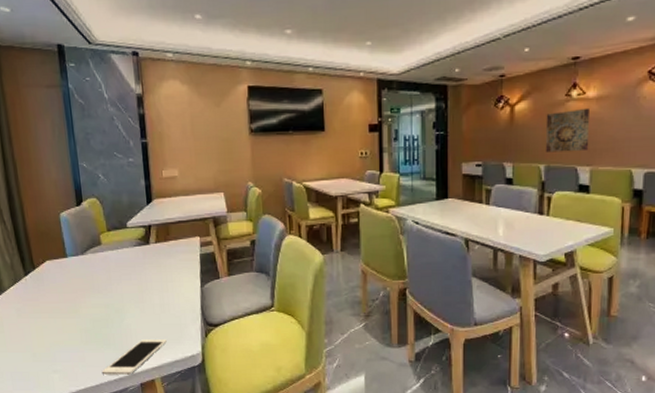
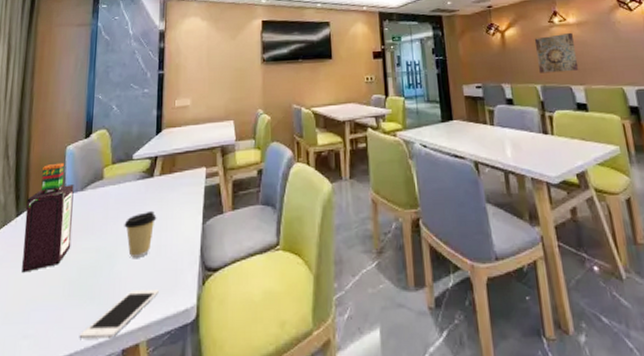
bottle: none [31,228,81,322] -> present [22,162,74,273]
coffee cup: none [127,274,158,313] -> present [124,210,157,258]

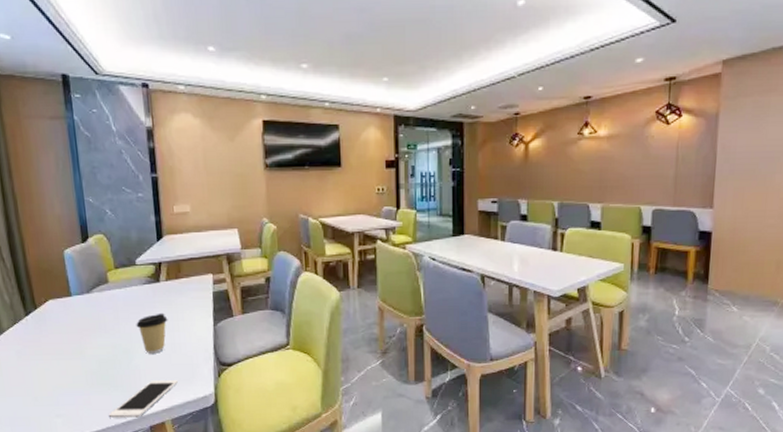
bottle: present [22,162,74,273] -> none [33,266,87,365]
wall art: present [534,32,579,73] -> none [558,146,601,190]

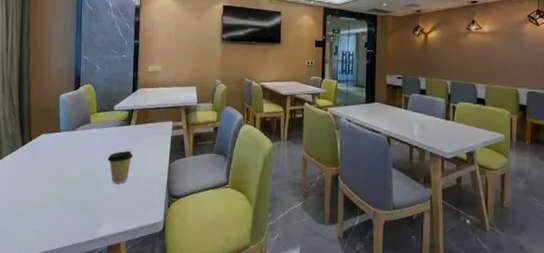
cell phone: present [108,380,179,418] -> none [75,207,136,238]

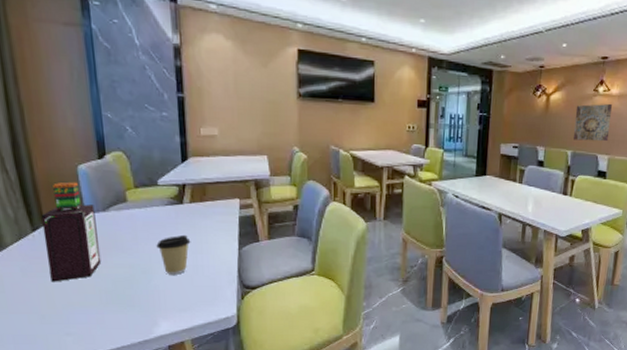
bottle: none [29,107,67,187] -> present [41,181,102,282]
wall art: none [451,39,485,72] -> present [573,103,612,142]

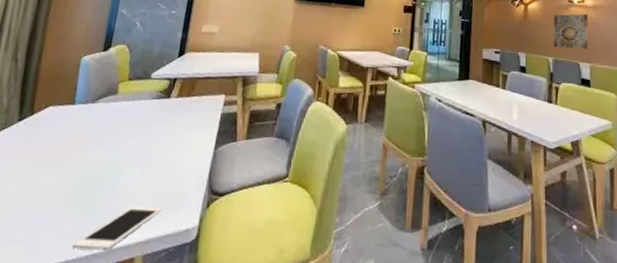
bottle: present [41,181,102,282] -> none [18,72,86,178]
cell phone: none [123,301,200,337] -> present [72,206,163,251]
coffee cup: present [156,234,191,275] -> none [133,130,169,175]

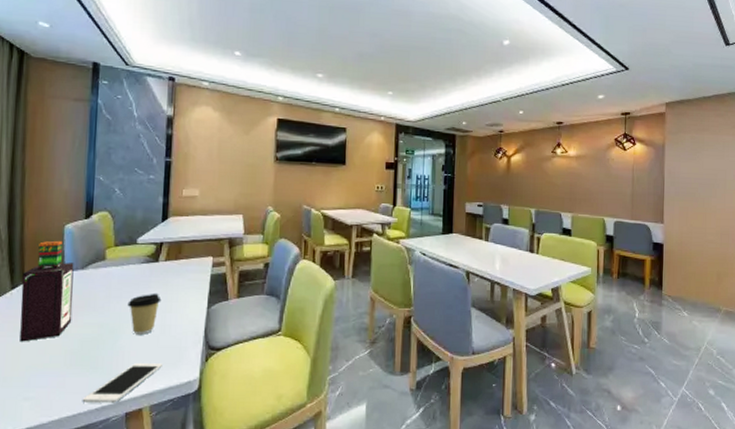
bottle: none [18,72,86,178] -> present [20,240,74,342]
coffee cup: none [133,130,169,175] -> present [127,293,162,335]
wall art: present [553,13,589,50] -> none [535,164,571,200]

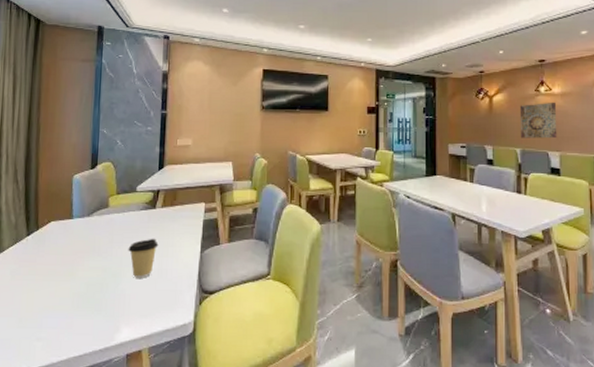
bottle: present [20,240,74,342] -> none [34,190,81,285]
cell phone: present [82,363,164,403] -> none [87,306,161,344]
wall art: none [535,164,571,200] -> present [519,102,557,139]

